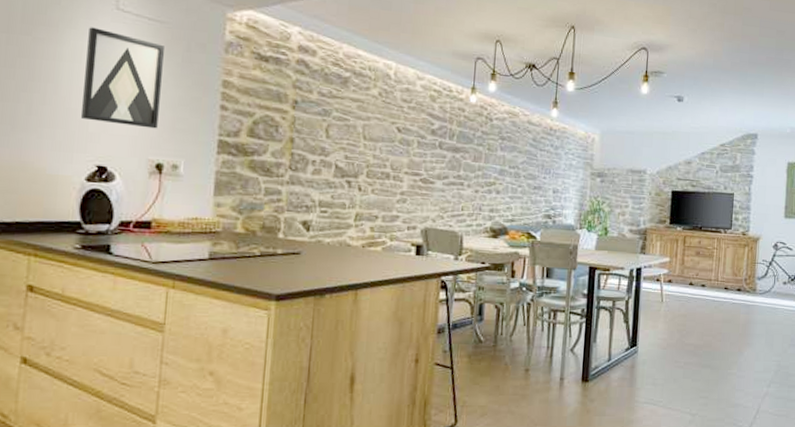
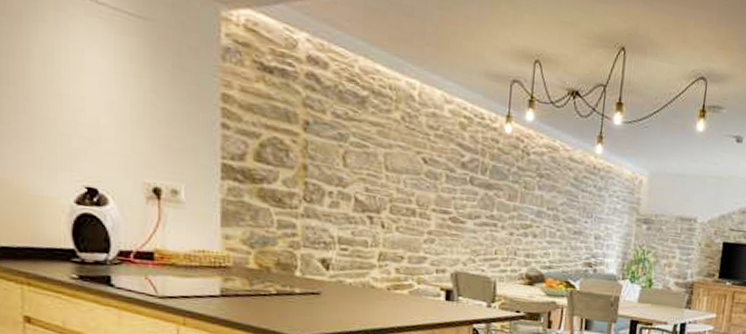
wall art: present [80,27,164,129] -> none [59,20,151,148]

